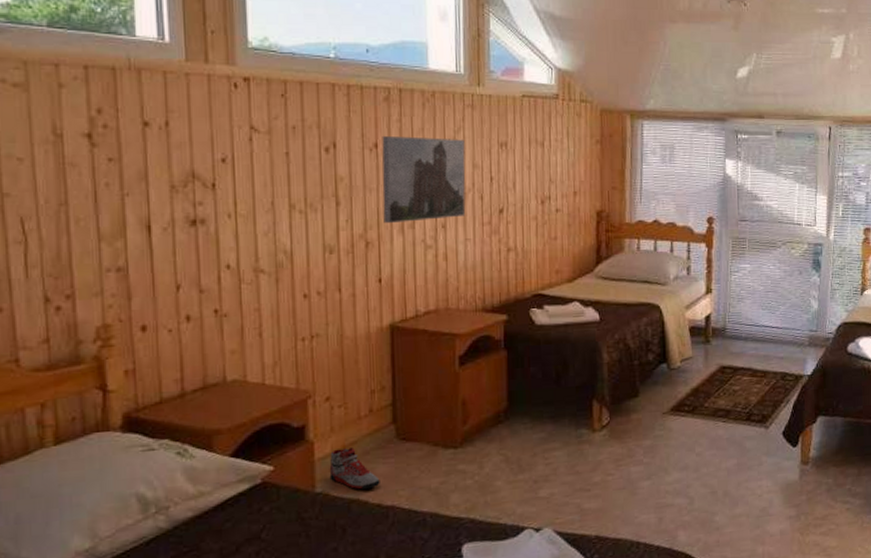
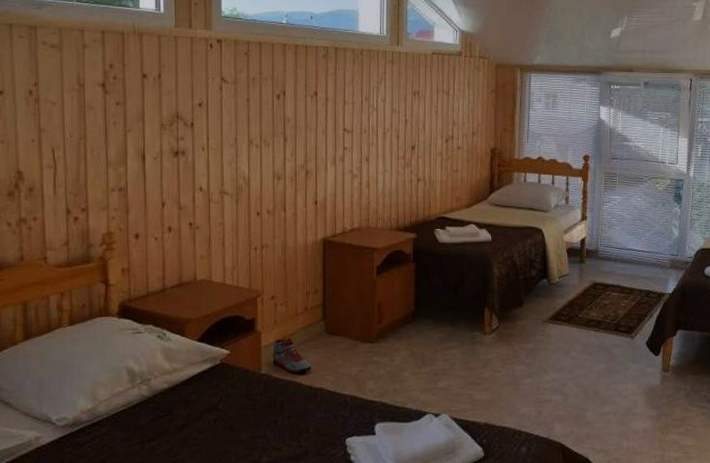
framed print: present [382,135,466,224] -> none [320,85,386,157]

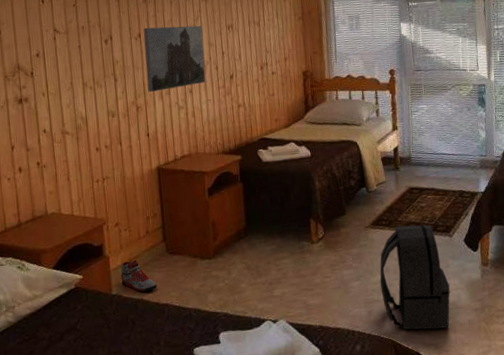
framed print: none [320,85,386,157] -> present [143,25,206,93]
backpack: none [553,323,627,435] -> present [380,225,450,330]

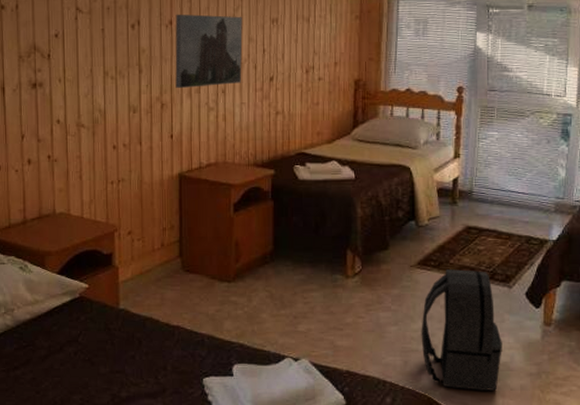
sneaker: present [121,260,157,292] -> none [130,275,169,310]

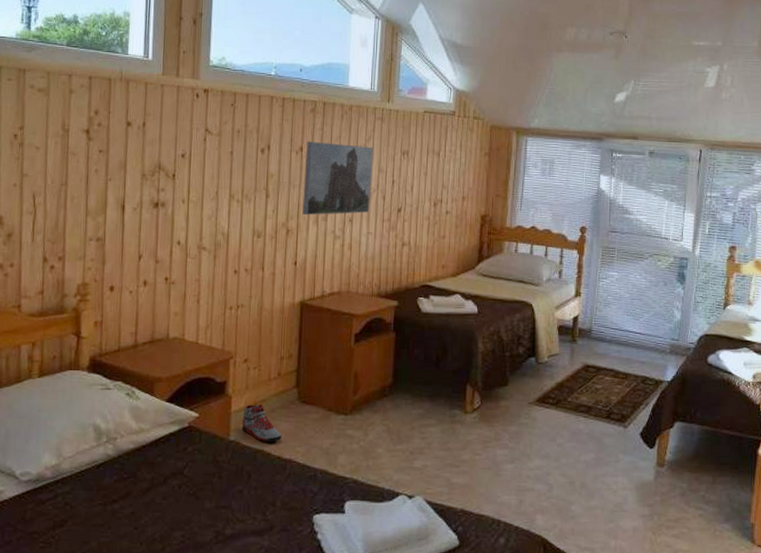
sneaker: none [130,275,169,310] -> present [241,404,282,442]
backpack: present [421,269,502,391] -> none [537,407,616,532]

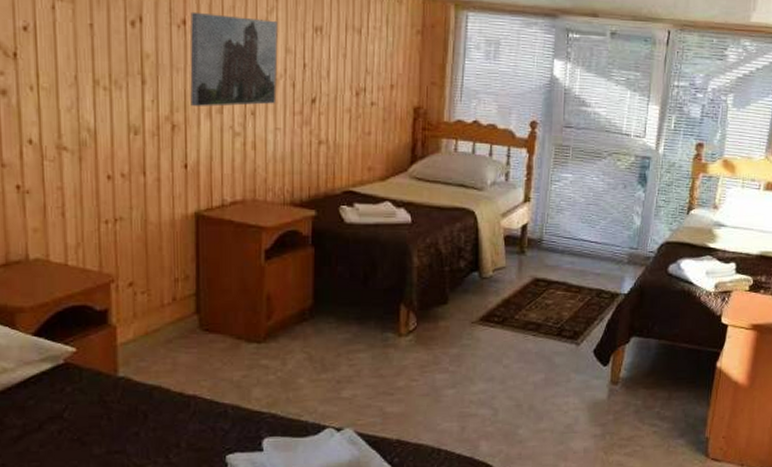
sneaker: present [241,404,282,442] -> none [131,335,182,377]

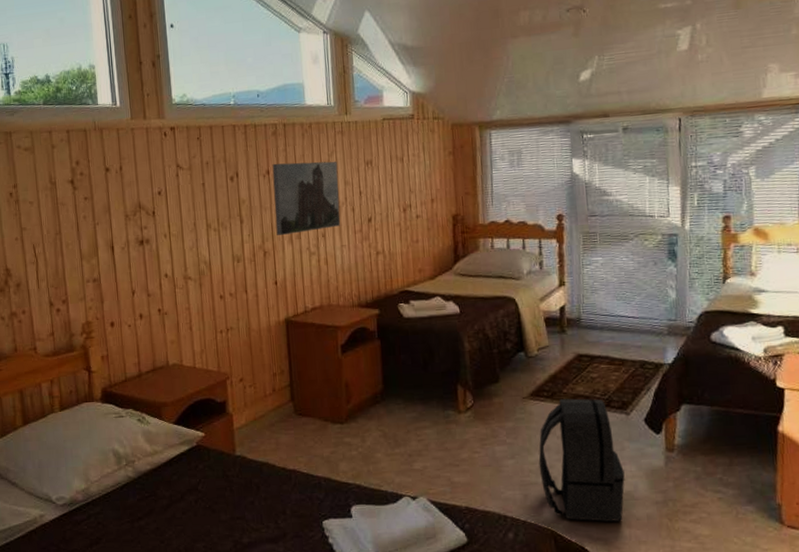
backpack: none [481,326,567,455] -> present [538,398,625,522]

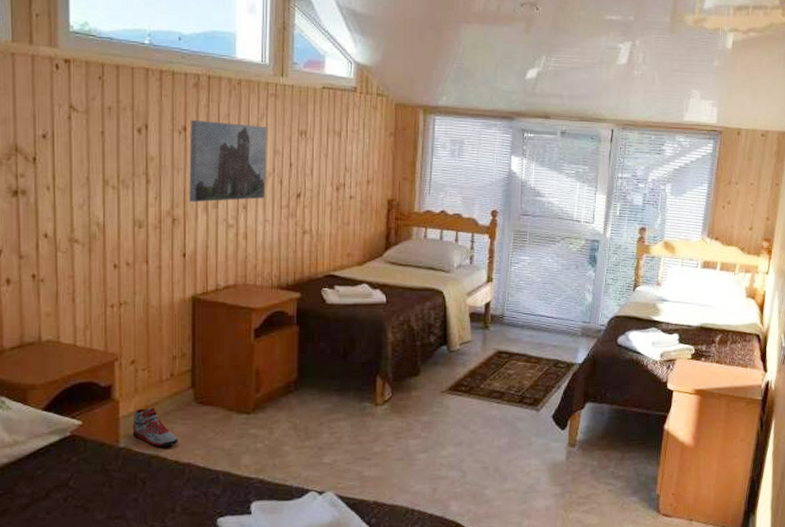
sneaker: none [245,420,284,455] -> present [132,408,178,447]
backpack: present [538,398,625,522] -> none [450,394,529,514]

